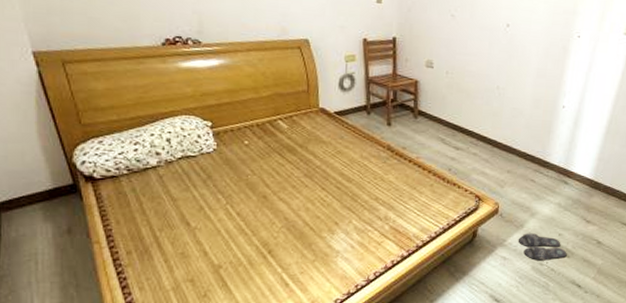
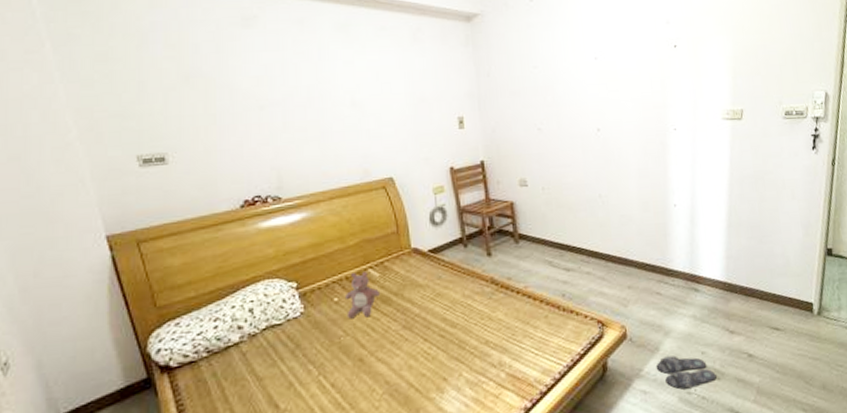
stuffed animal: none [254,122,288,162] -> present [344,272,381,319]

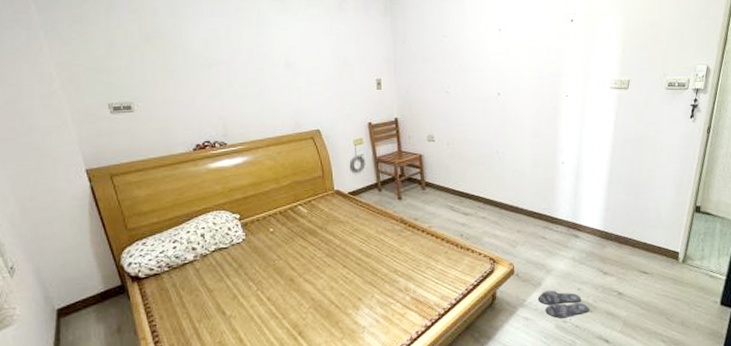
stuffed animal: present [344,272,381,319] -> none [278,208,308,247]

